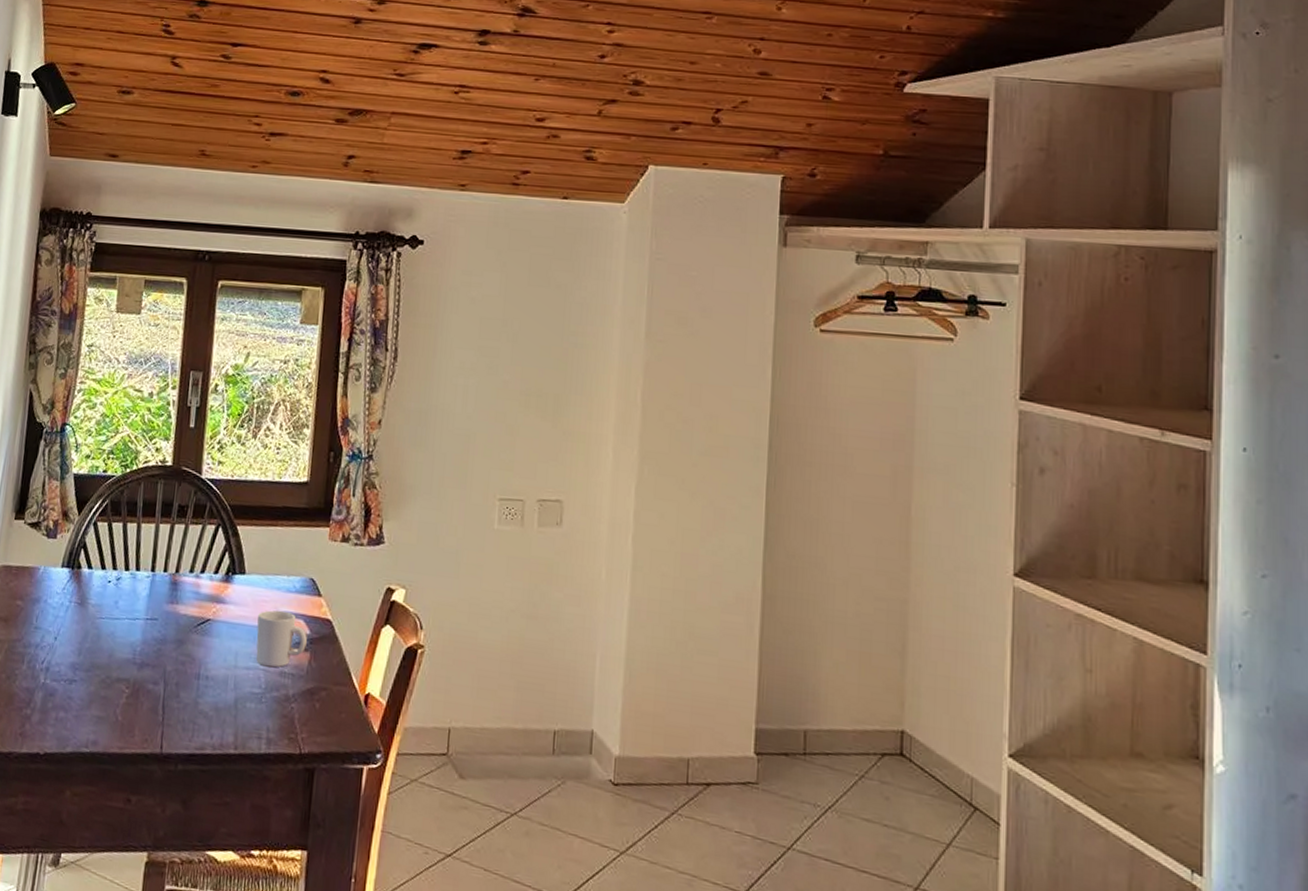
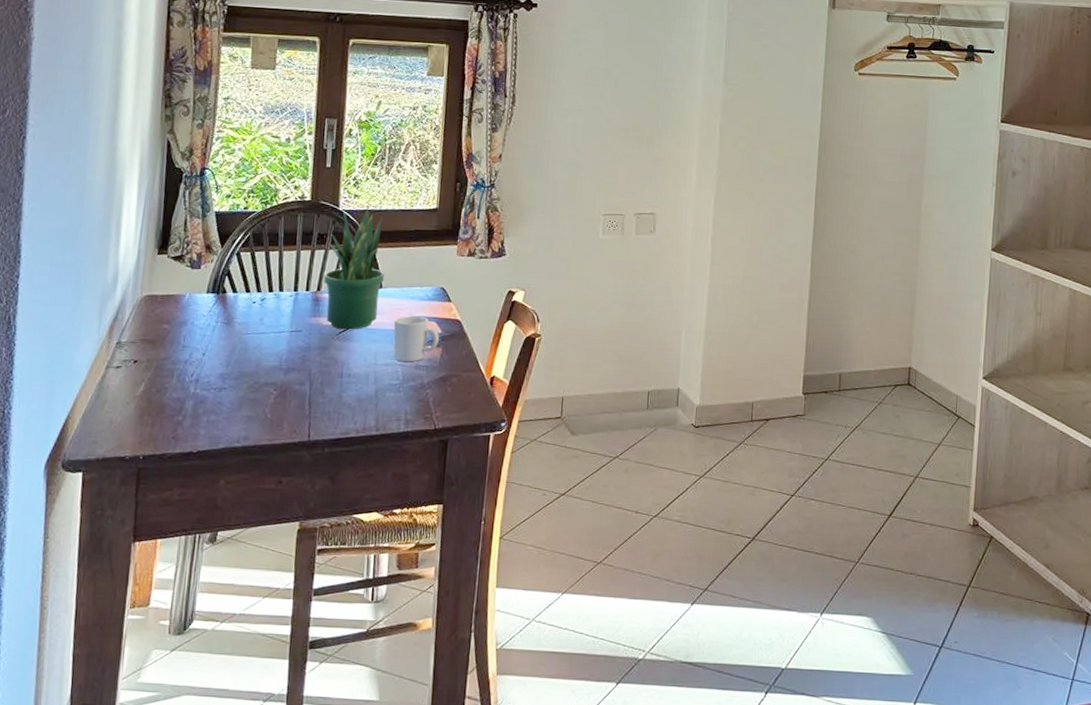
planter: none [183,477,249,622] -> present [324,207,385,329]

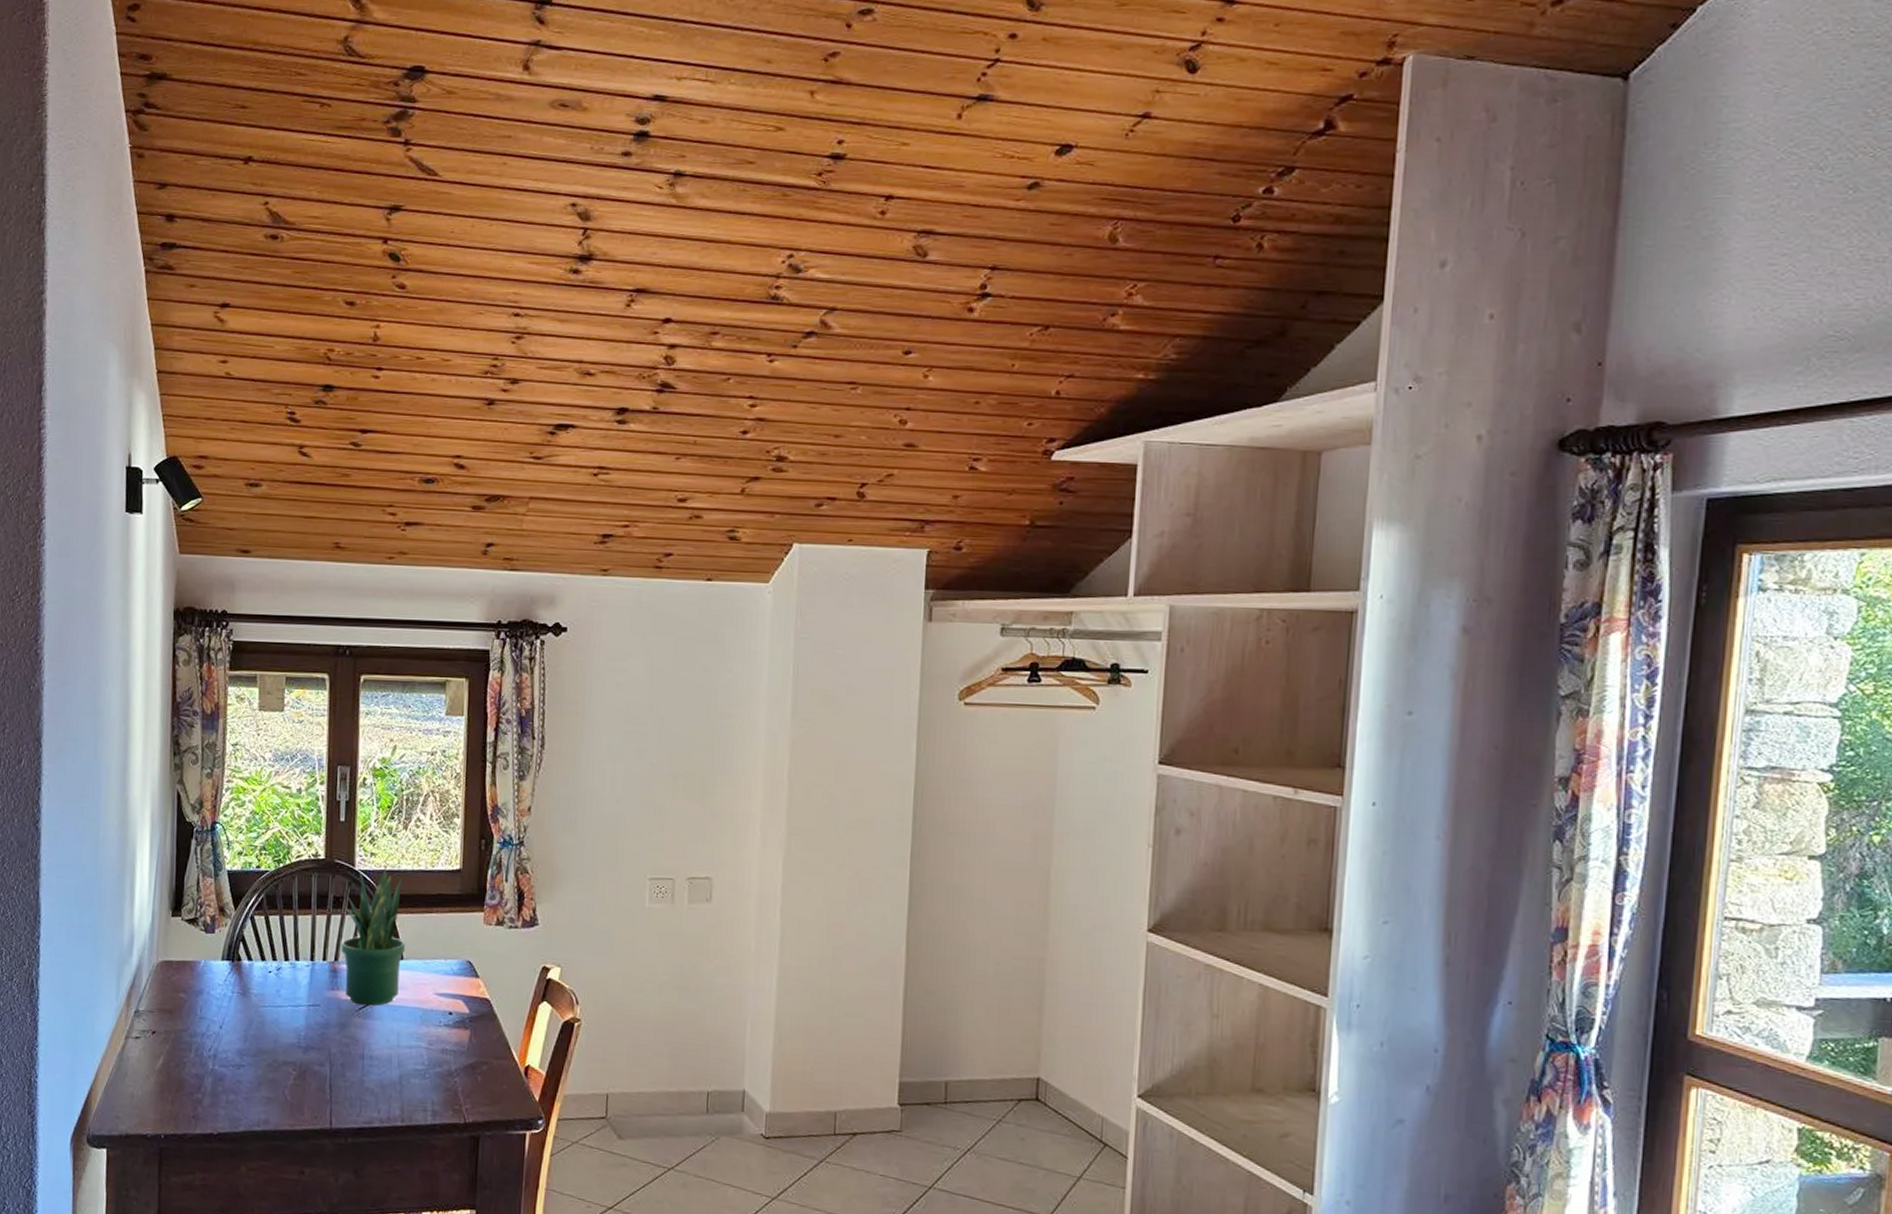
mug: present [393,316,439,362] -> none [417,992,467,1046]

